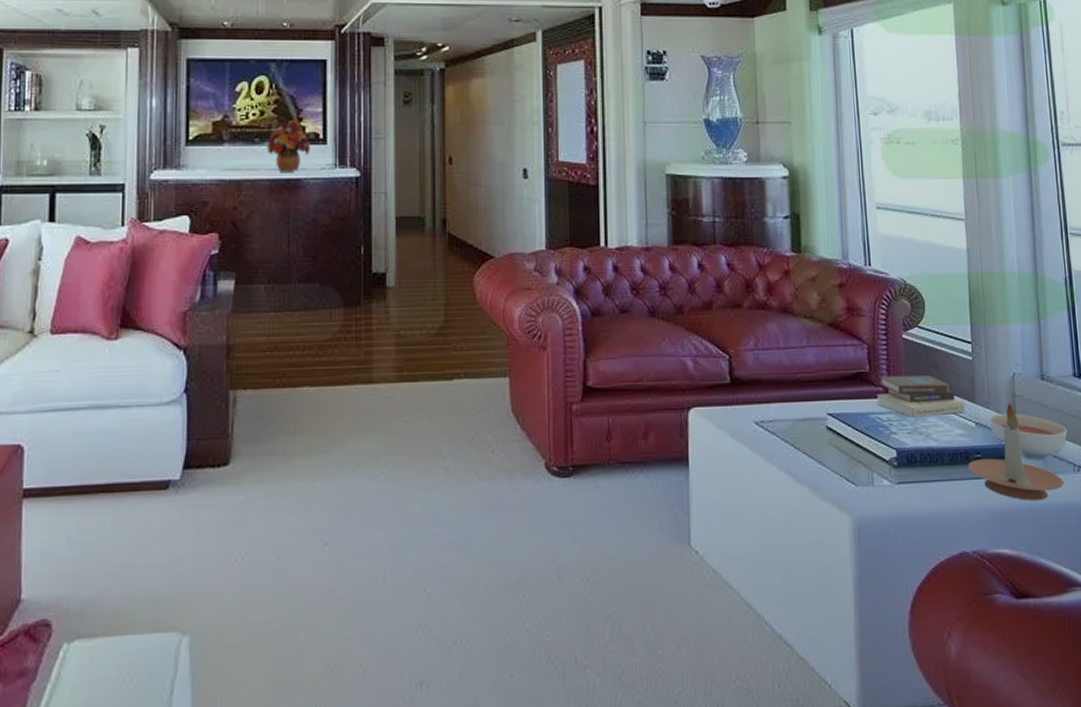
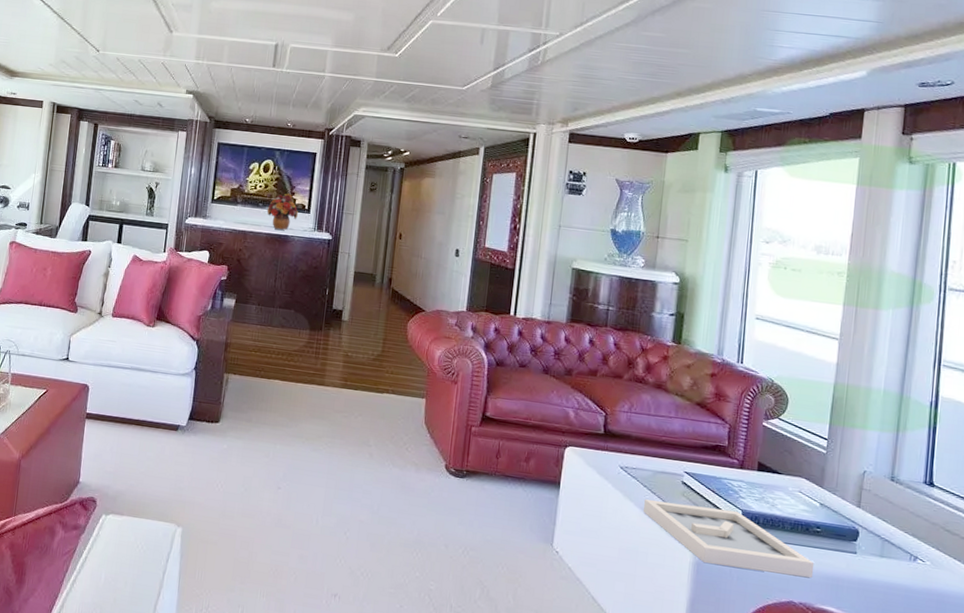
decorative tray: none [788,451,982,527] -> present [644,498,815,579]
books: present [876,375,965,419] -> none [730,451,813,493]
candle holder: present [968,403,1064,501] -> none [806,494,898,577]
bowl: present [988,413,1067,460] -> none [833,500,909,545]

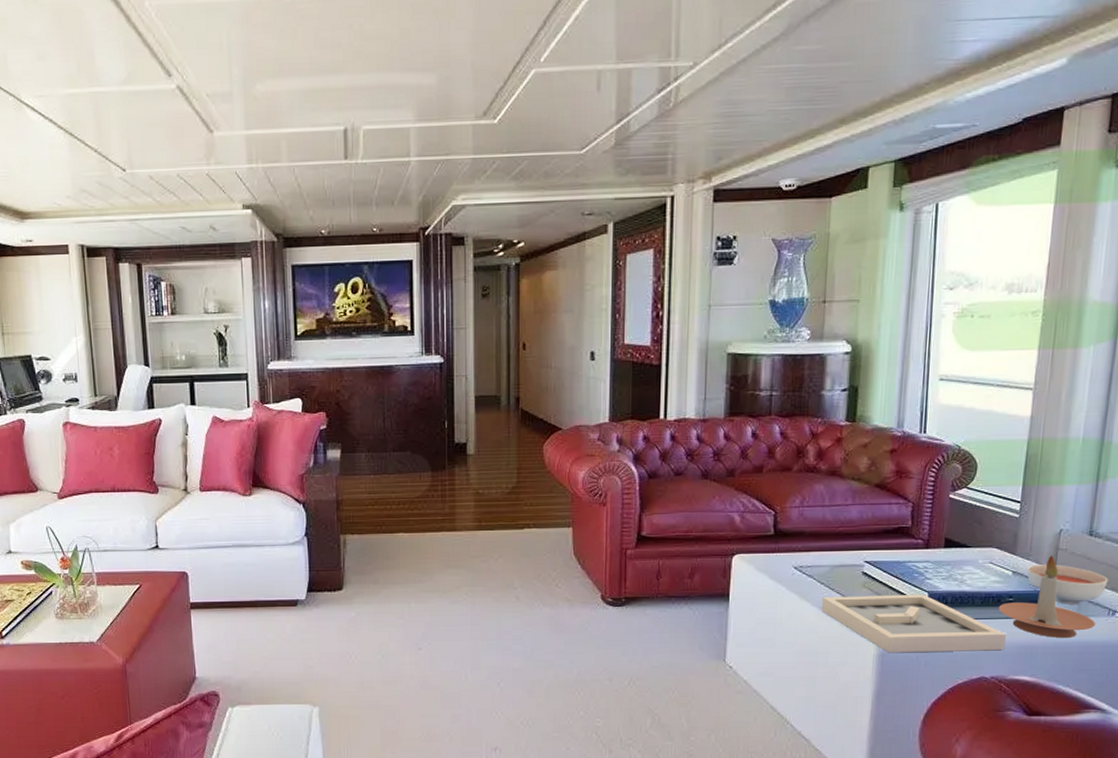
flower arrangement: present [267,193,298,230] -> none [362,315,400,360]
candle holder: none [806,494,898,577] -> present [998,555,1095,639]
bowl: none [833,500,909,545] -> present [1026,564,1108,604]

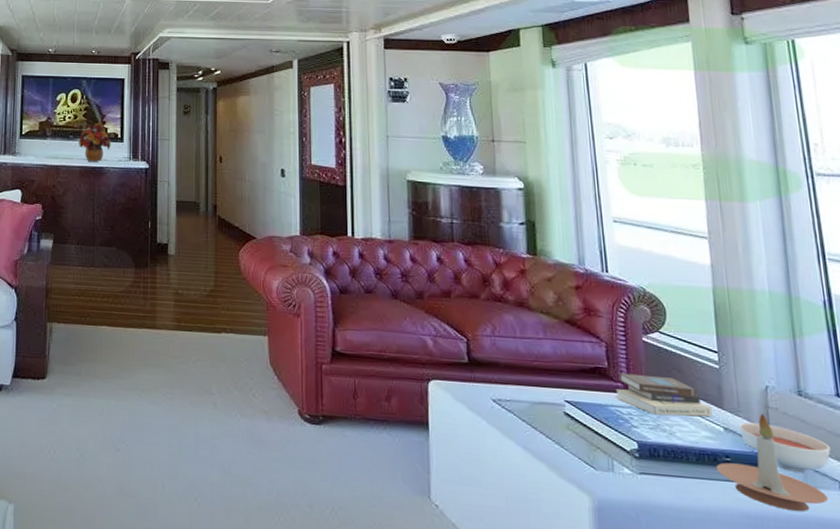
flower arrangement: none [362,315,400,360] -> present [78,123,111,162]
decorative tray: present [822,593,1007,653] -> none [526,435,733,519]
books: none [914,530,1005,567] -> present [615,373,712,417]

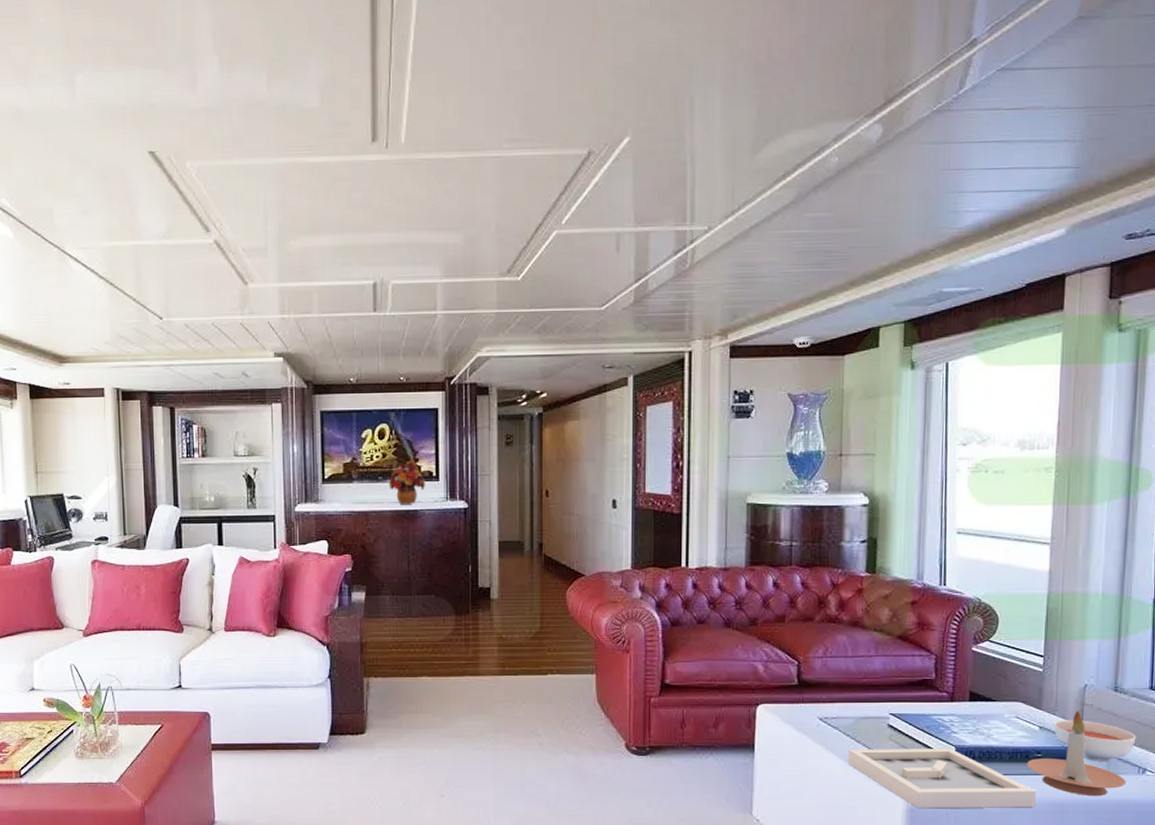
decorative tray: none [526,435,733,519] -> present [848,748,1037,809]
books: present [615,373,712,417] -> none [939,683,1030,721]

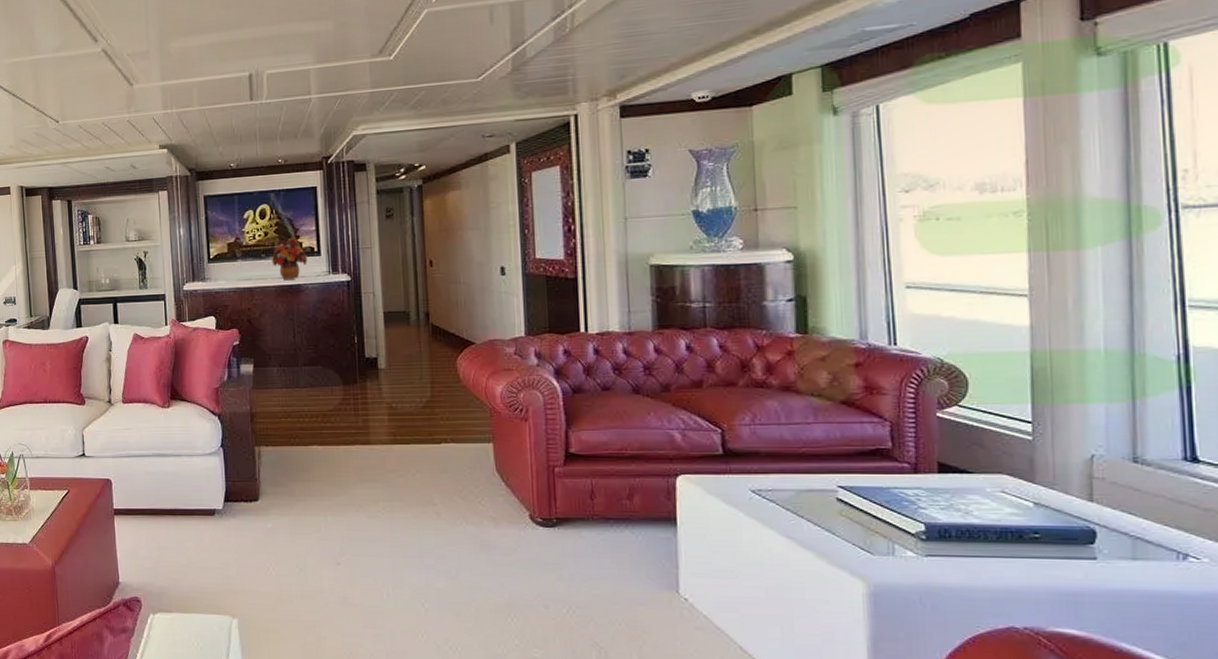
decorative tray: present [848,748,1037,809] -> none [790,524,1039,597]
candle holder: present [1027,711,1126,797] -> none [1021,485,1161,586]
bowl: present [1053,720,1136,761] -> none [1053,495,1170,544]

